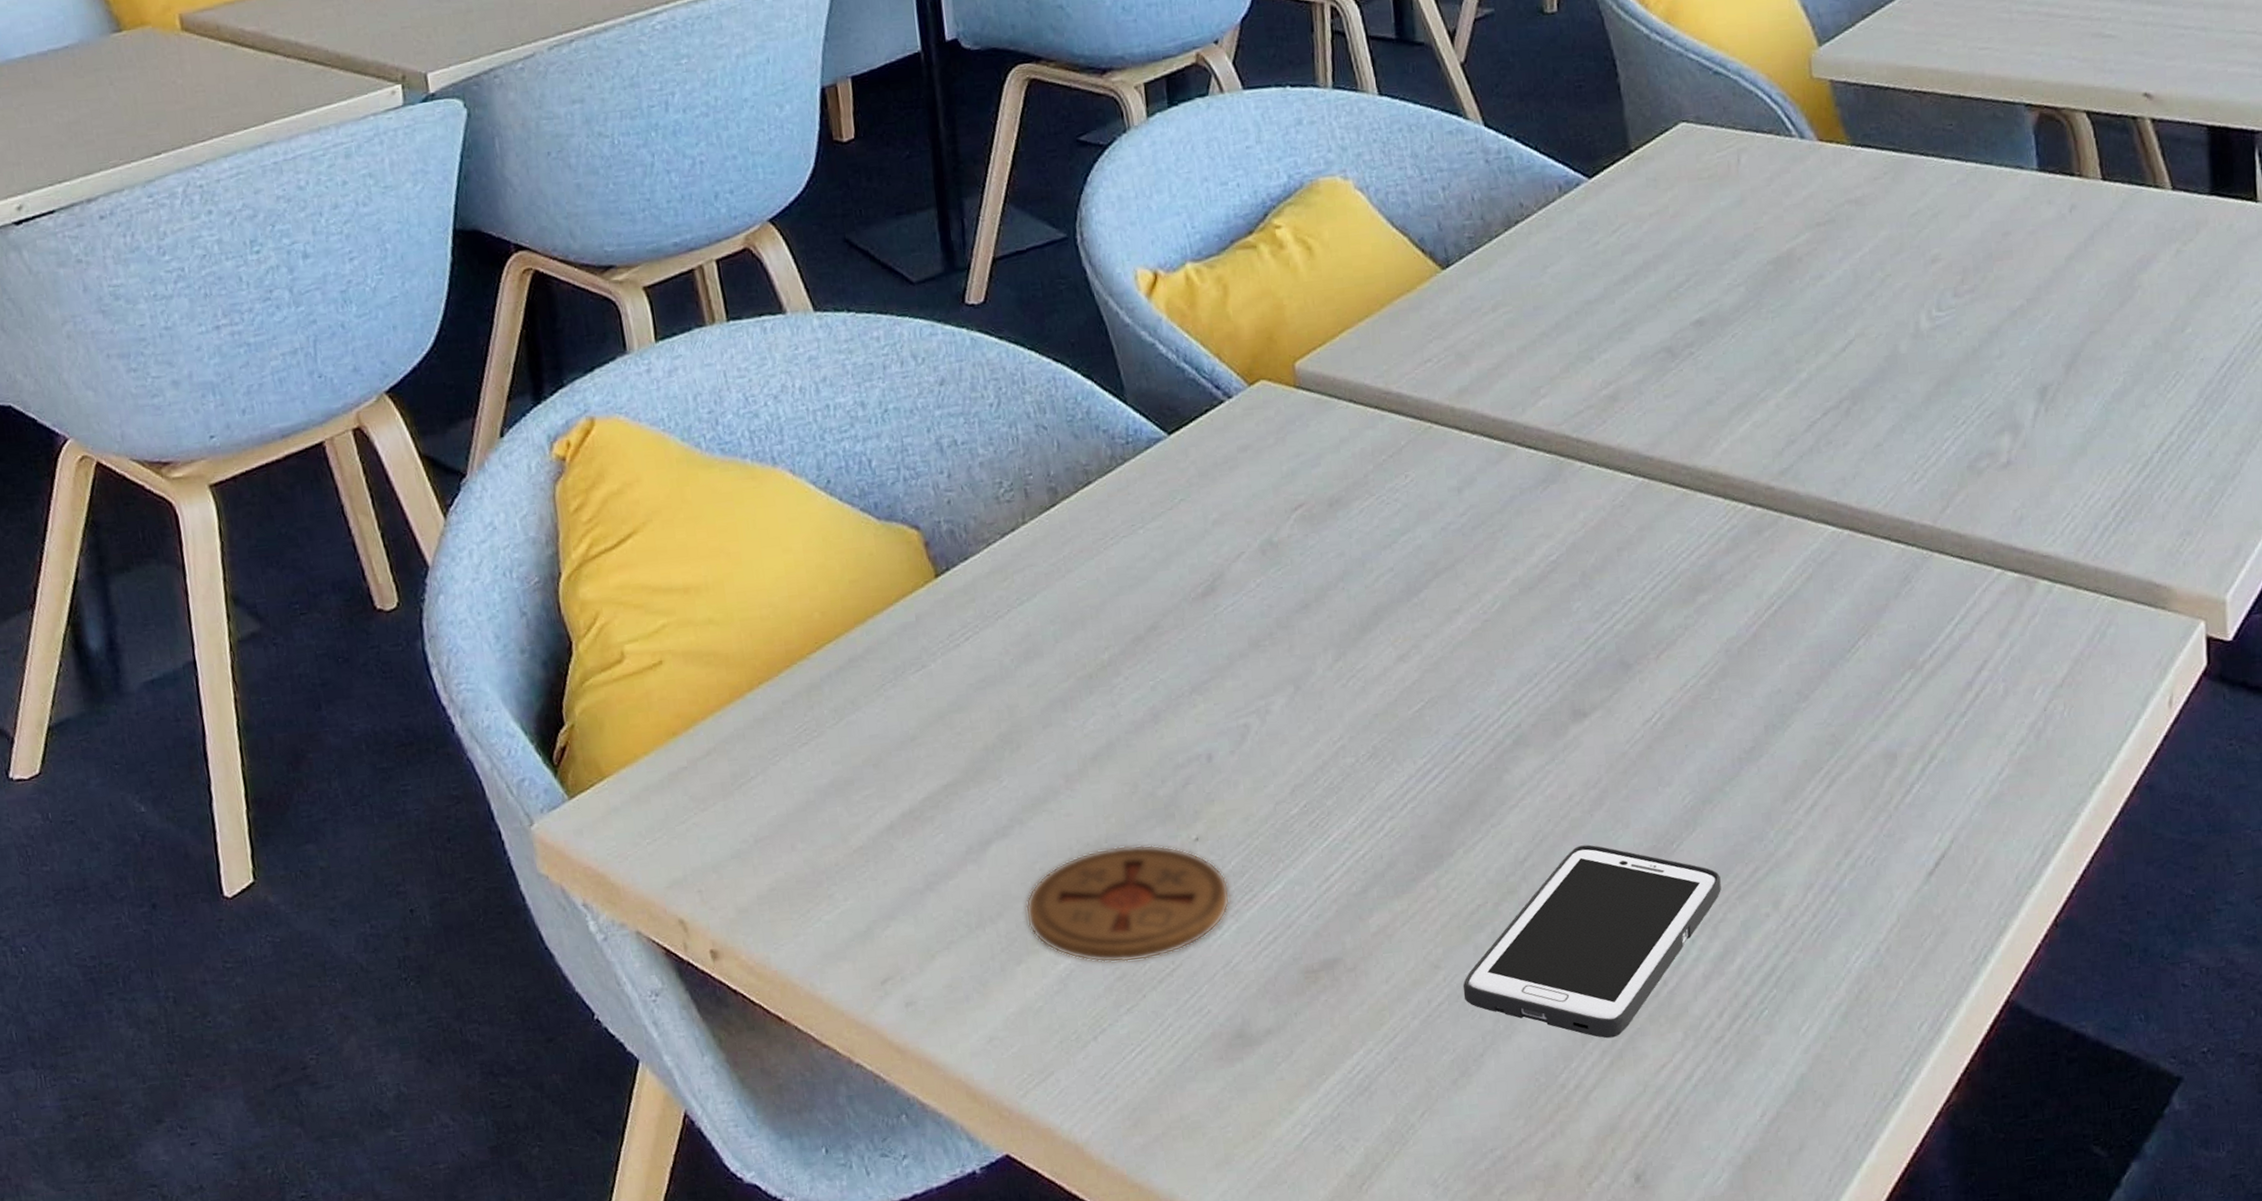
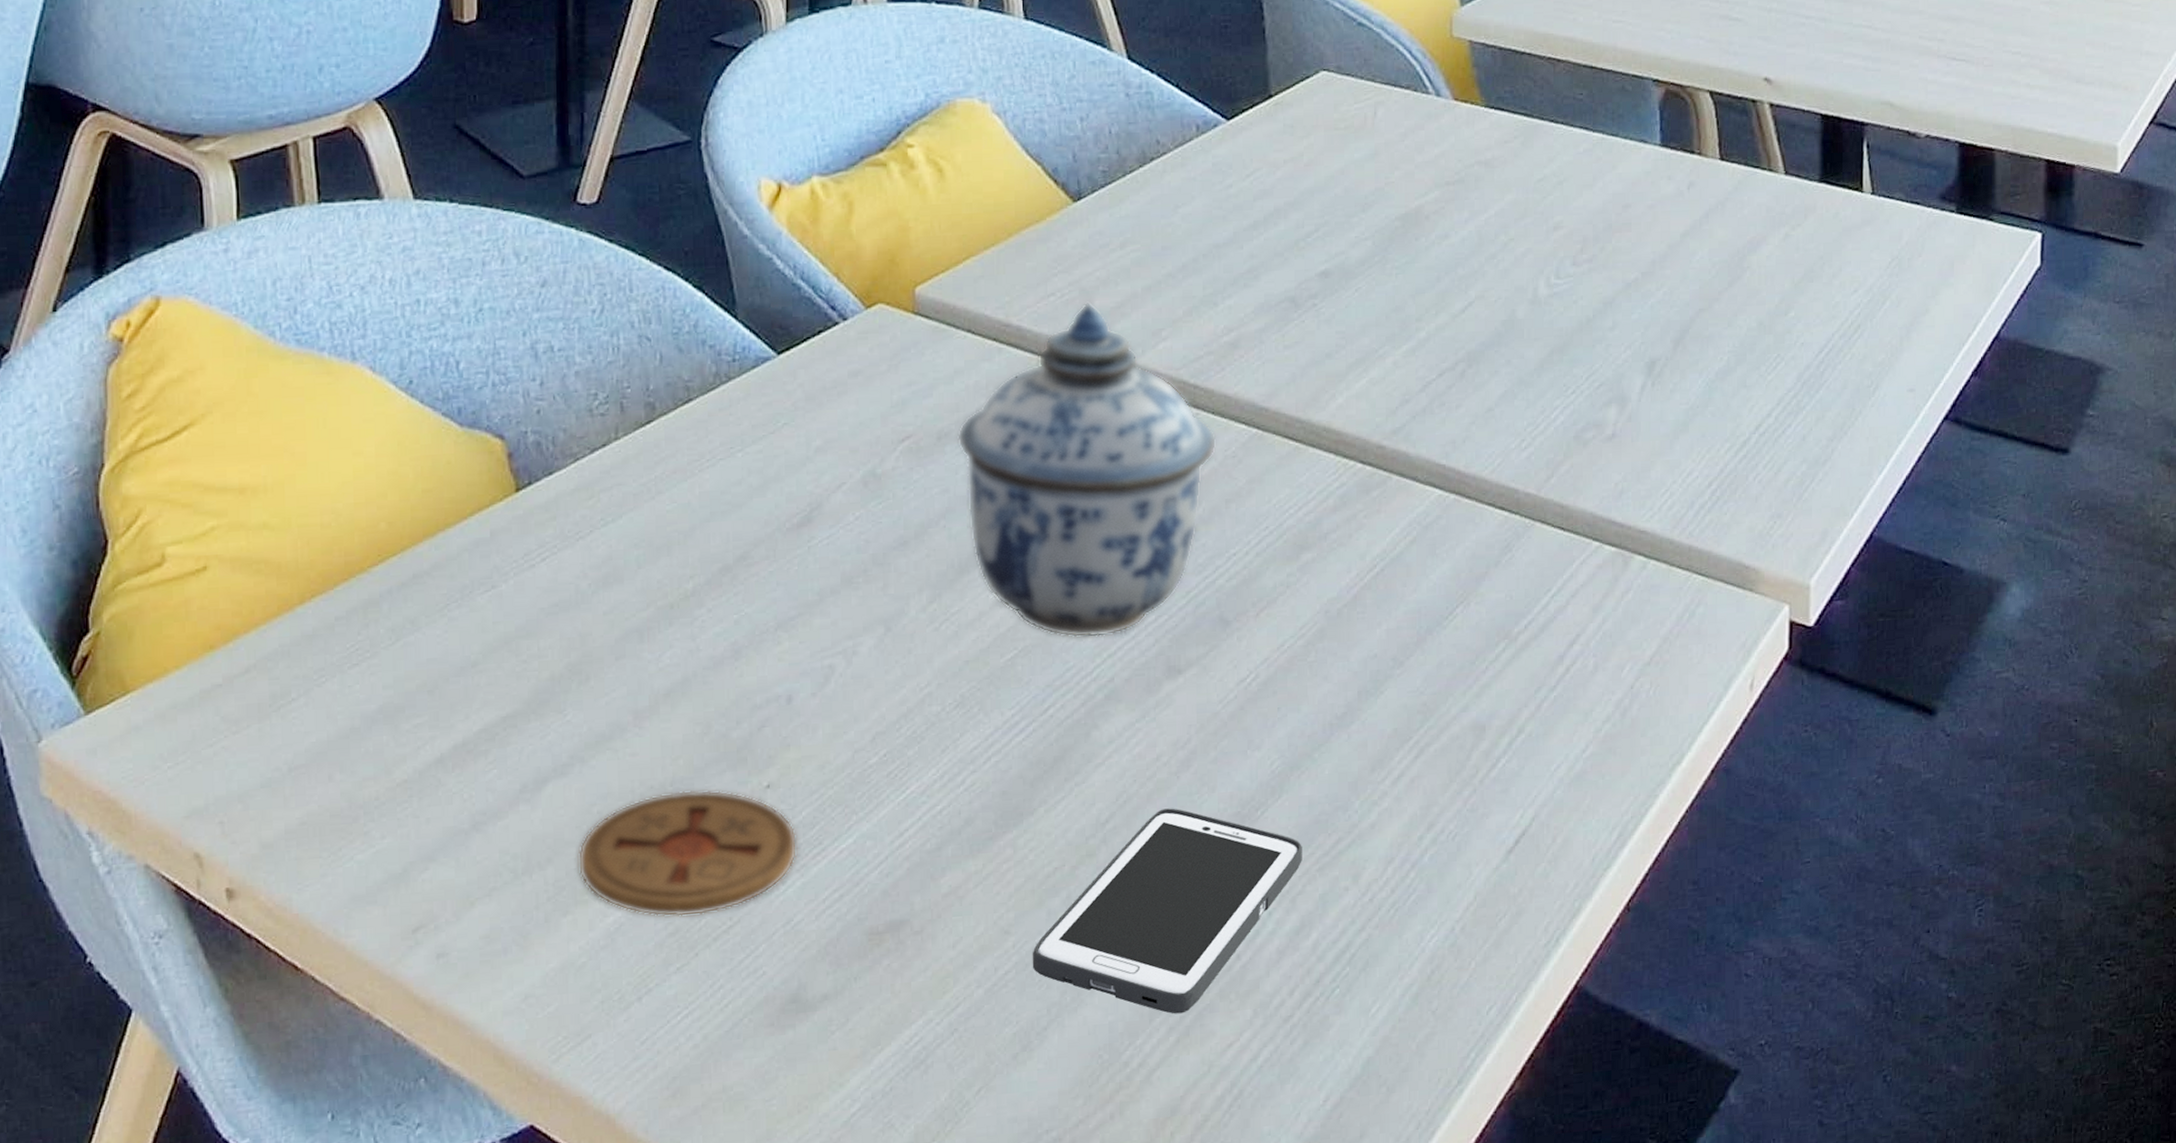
lidded jar: none [1347,365,1604,688] -> present [956,302,1217,638]

